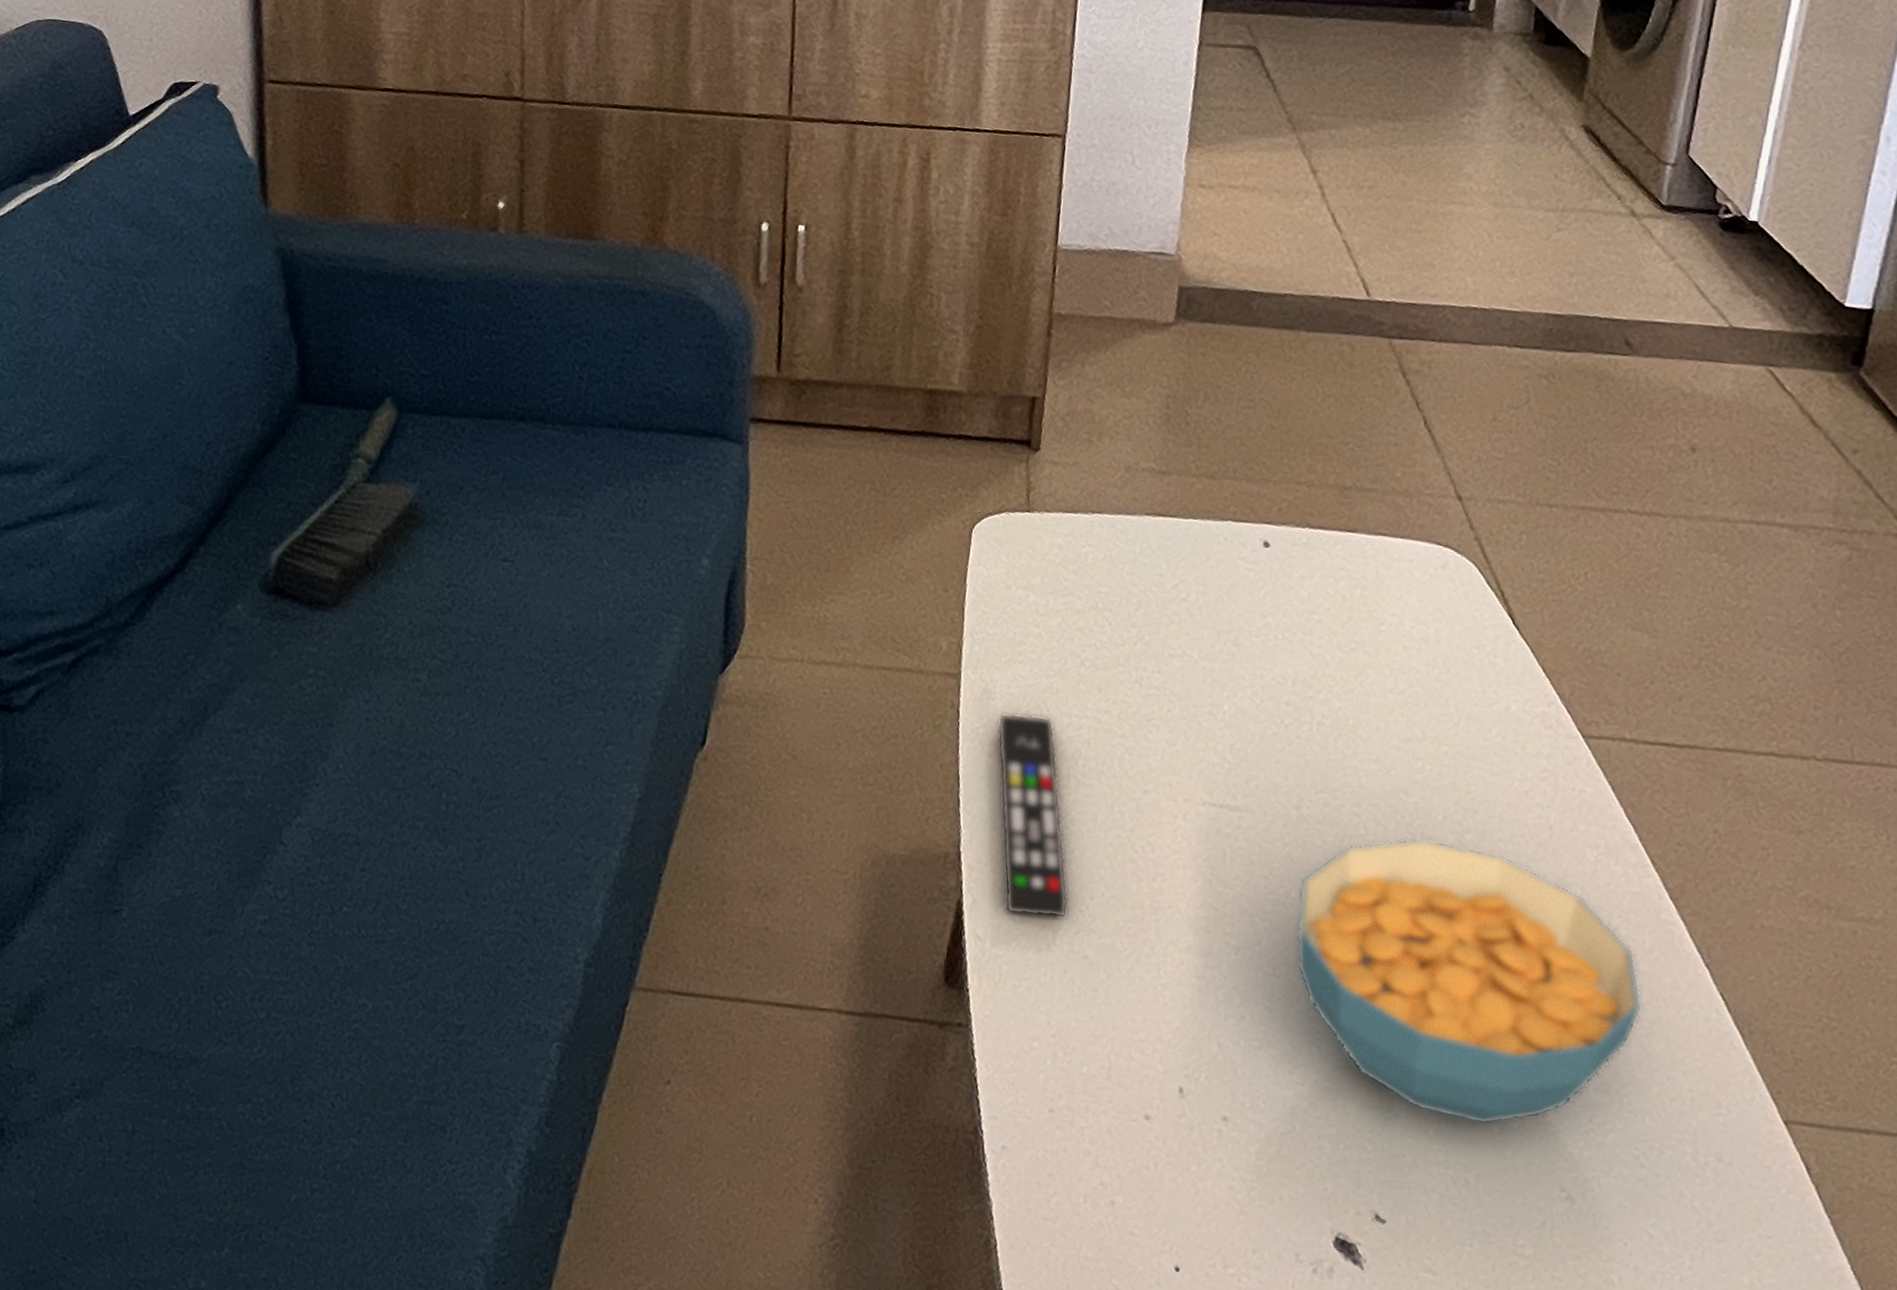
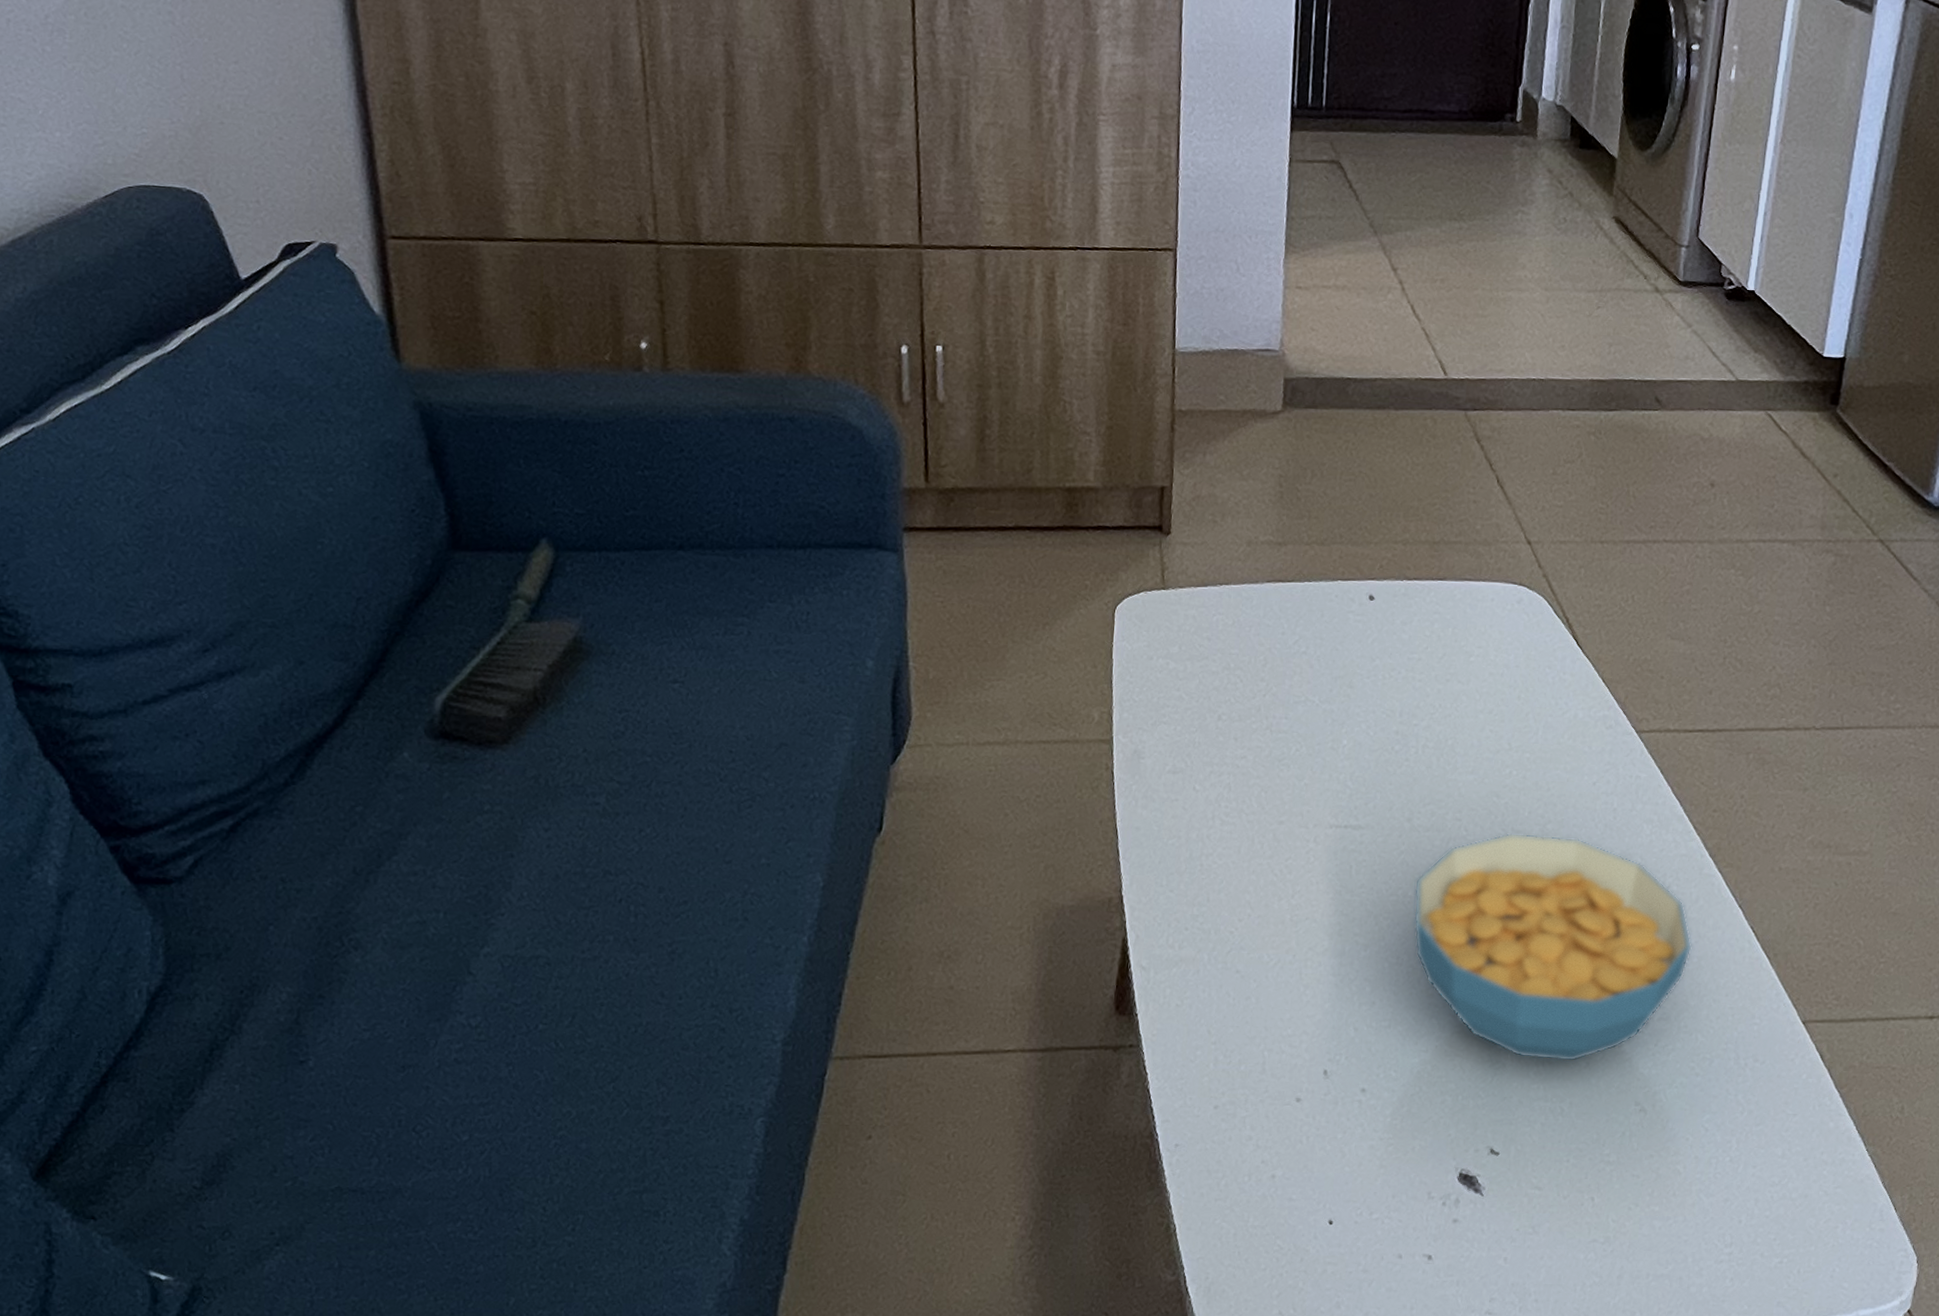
remote control: present [997,712,1069,919] -> none [1148,767,1221,944]

